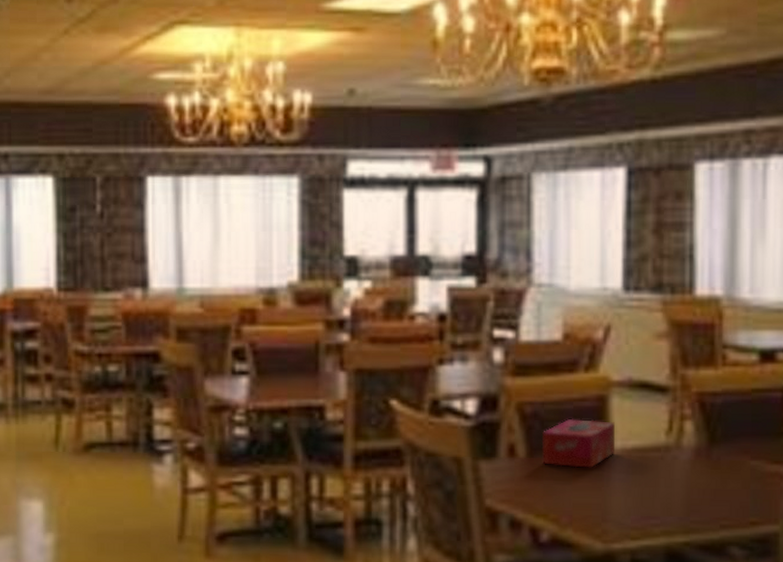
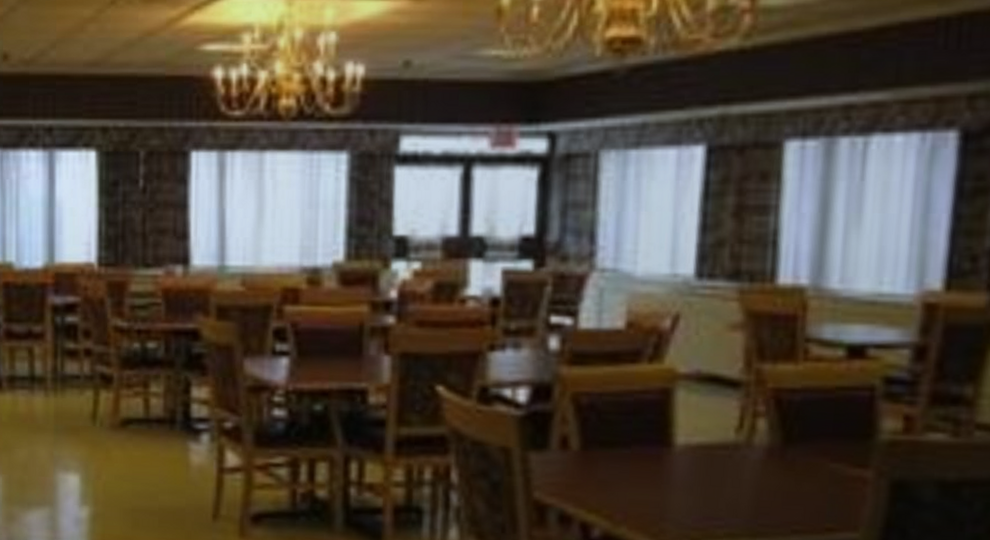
tissue box: present [542,418,616,468] -> none [597,411,679,464]

